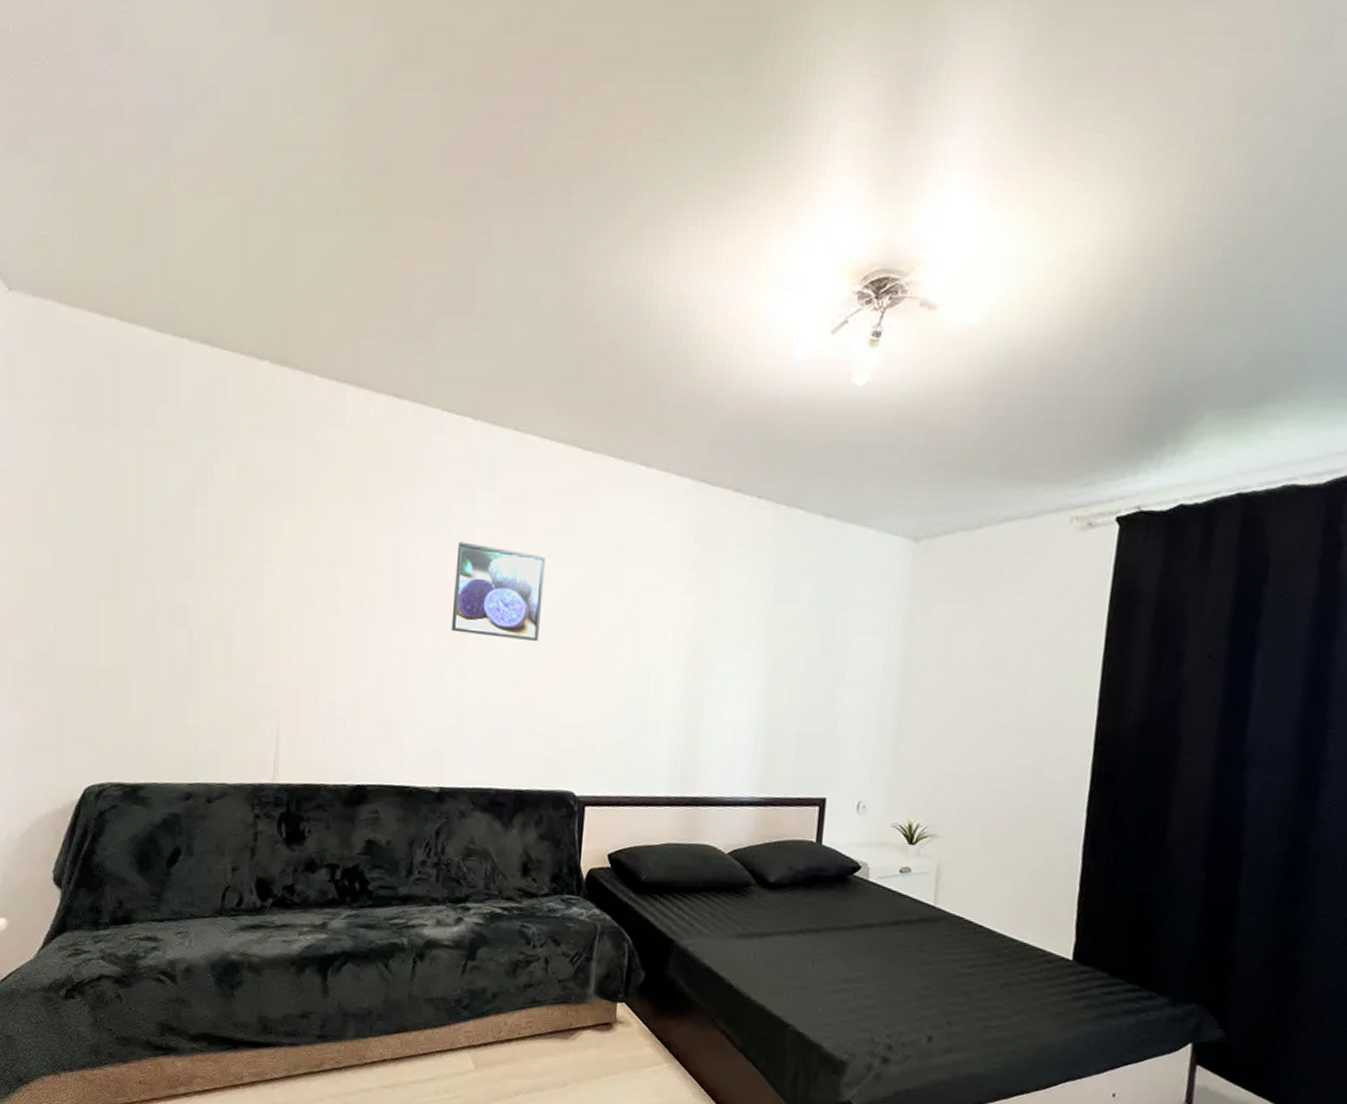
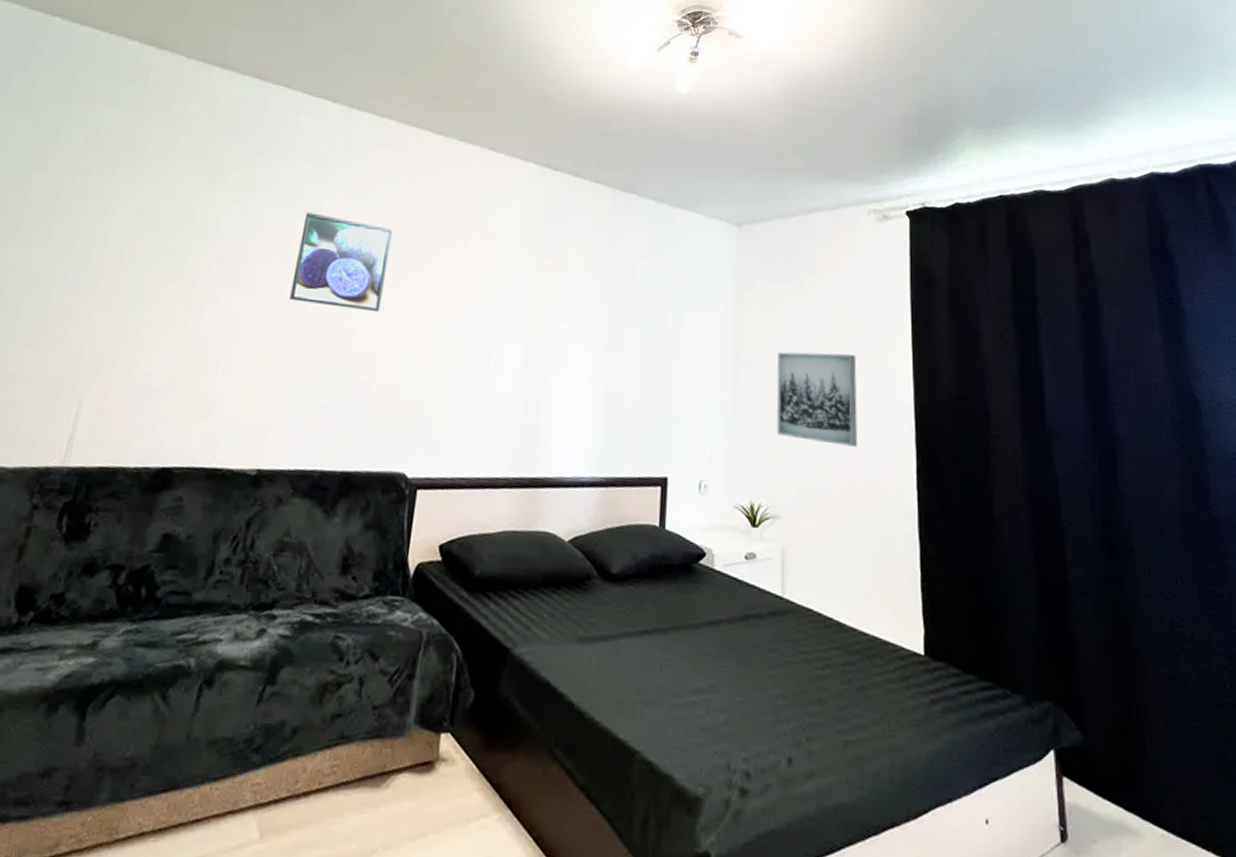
wall art: none [941,676,1036,771] -> present [776,351,858,447]

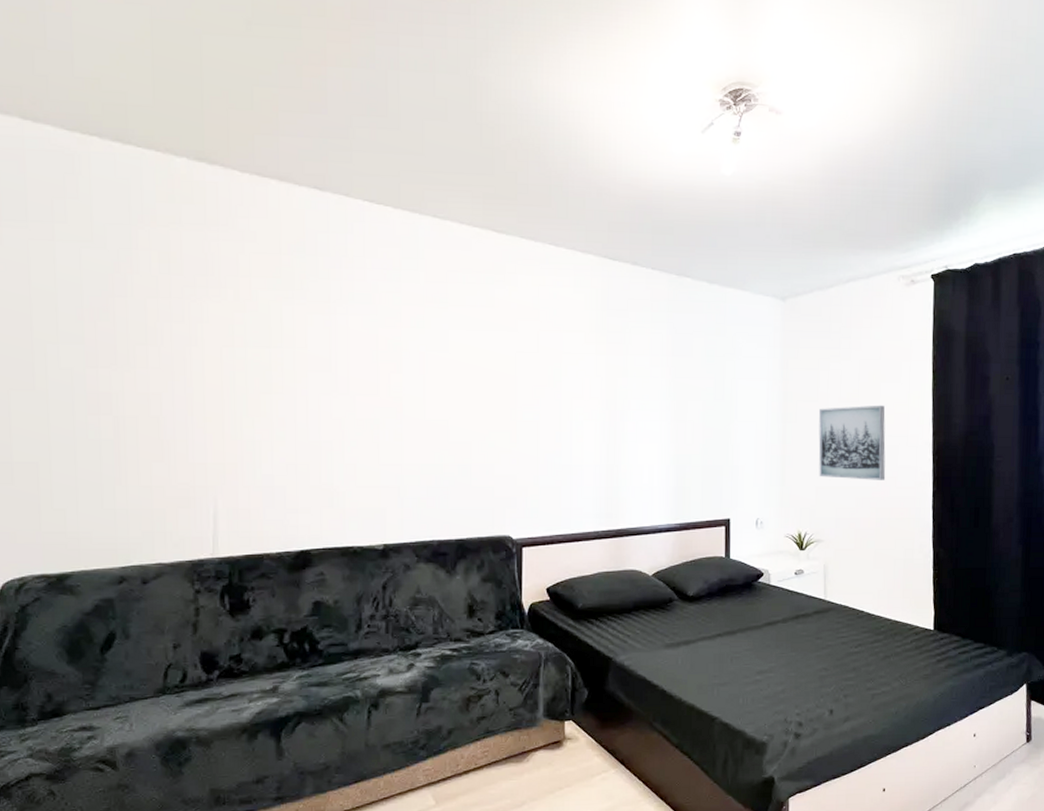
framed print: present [289,212,393,313] -> none [385,318,470,404]

